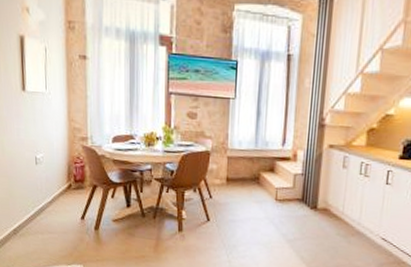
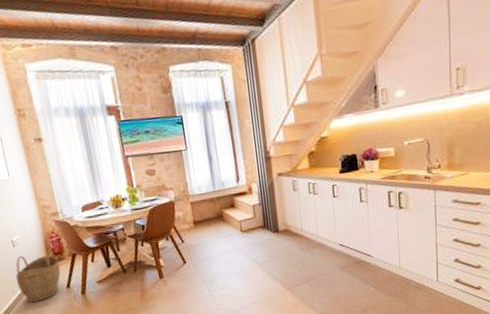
woven basket: none [32,175,78,227] -> present [15,249,61,303]

